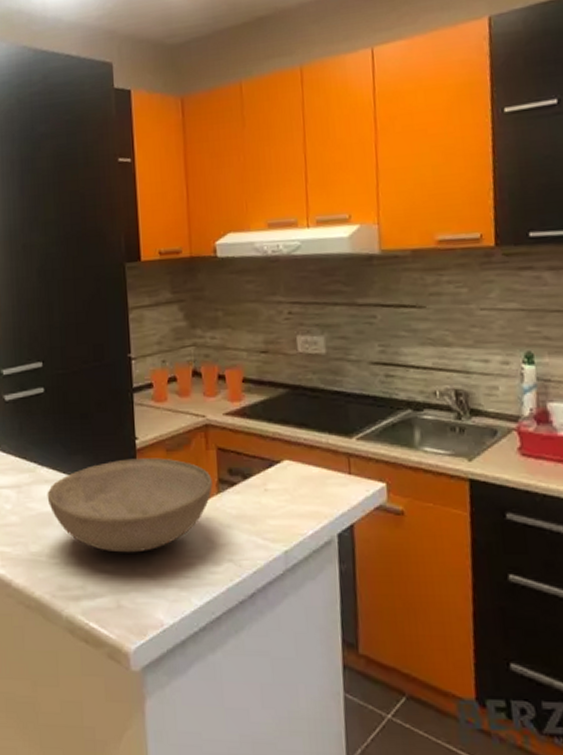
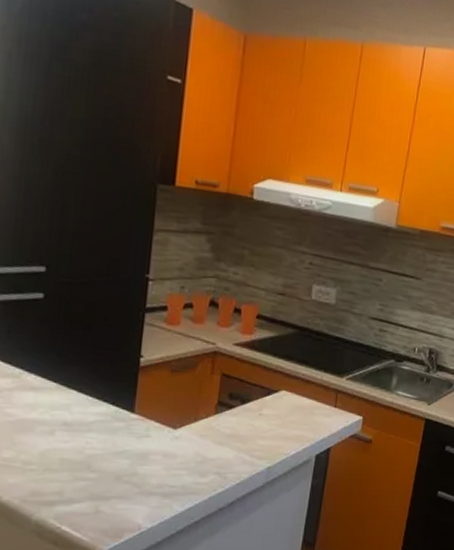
bowl: present [47,458,213,553] -> none [30,374,212,463]

